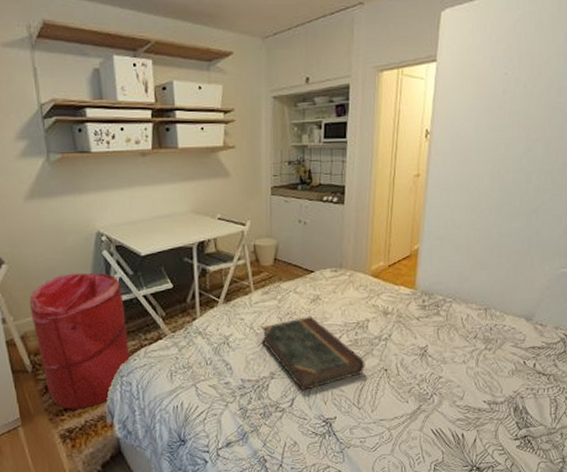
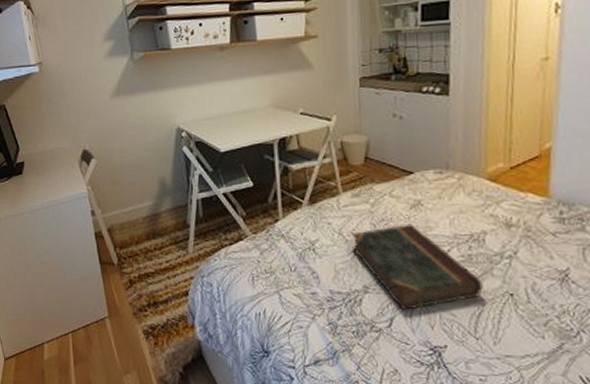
laundry hamper: present [29,273,130,409] -> none [115,168,210,306]

